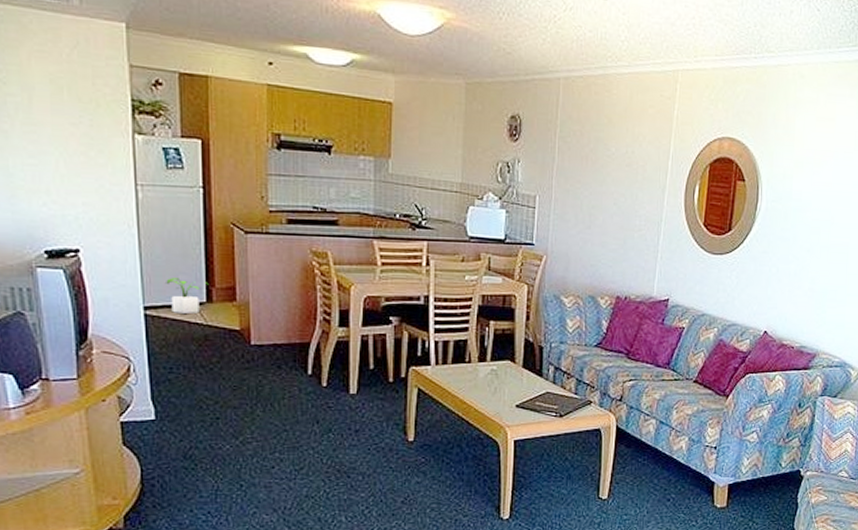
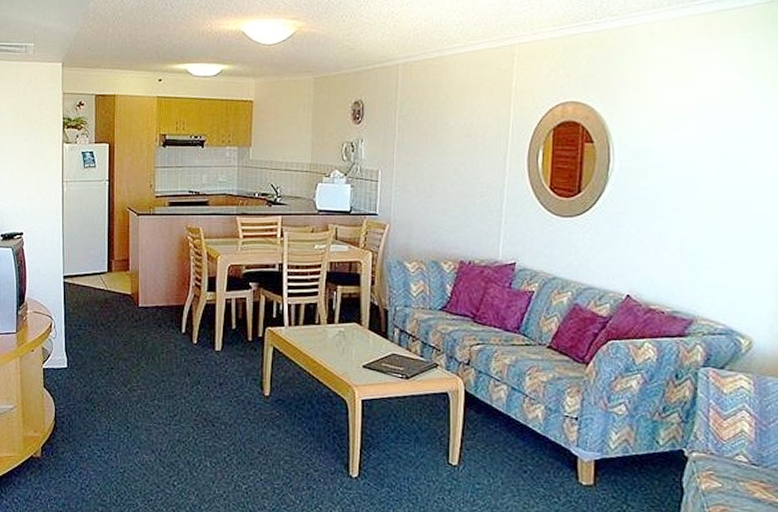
potted plant: present [166,278,209,314] -> none [79,253,110,281]

